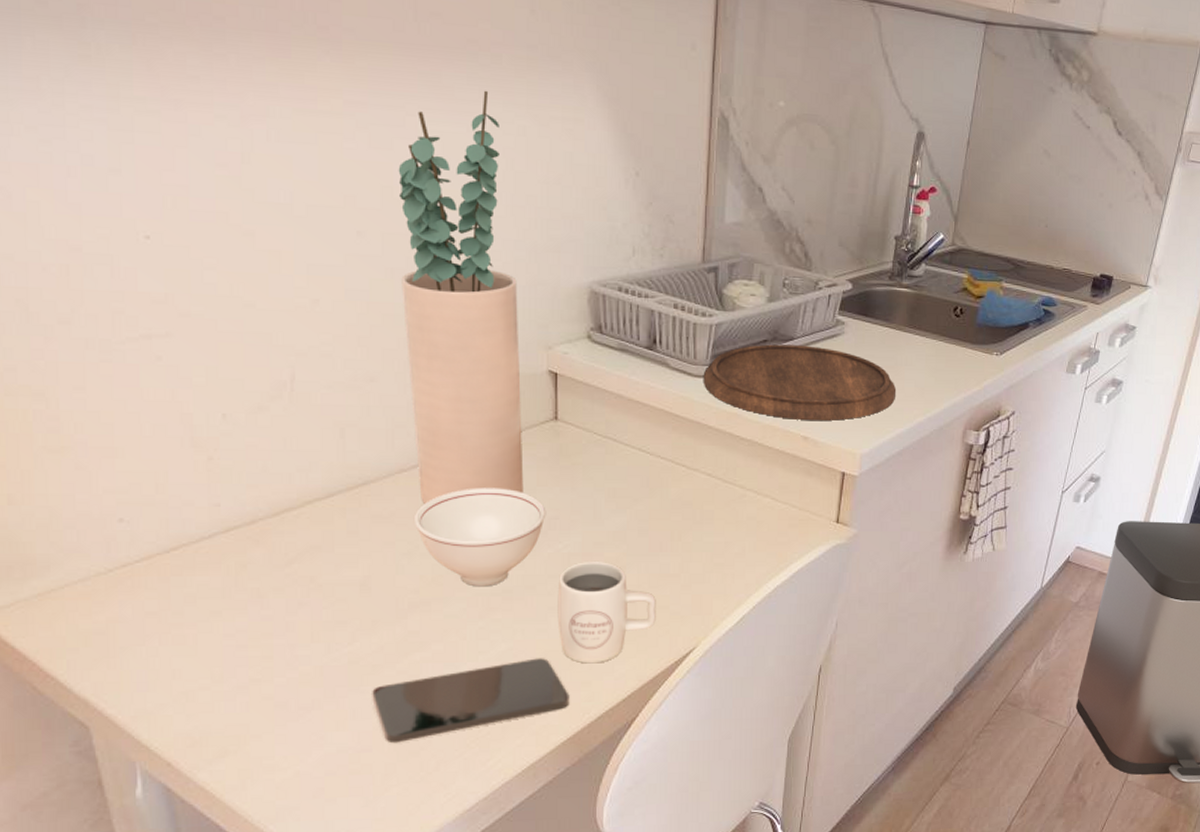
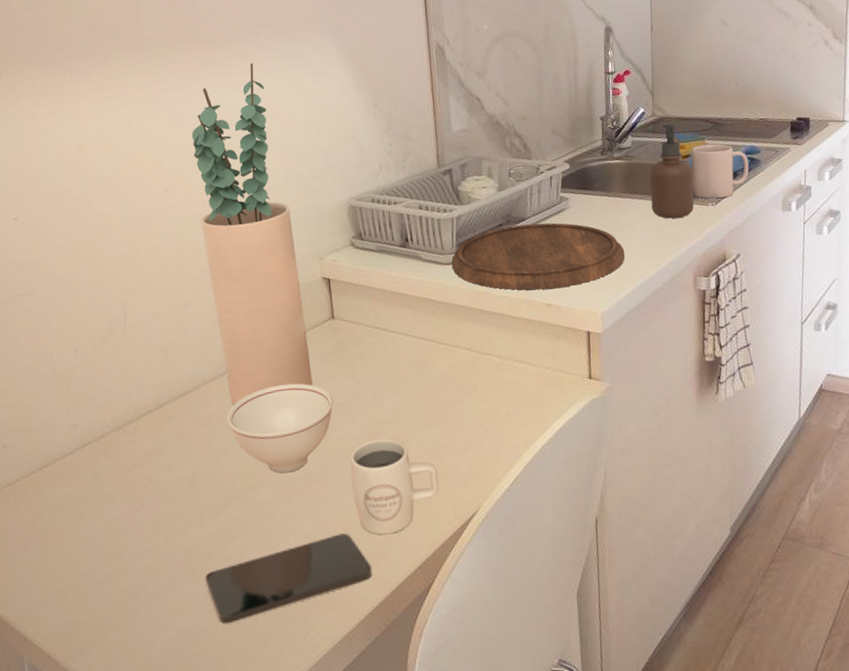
soap dispenser: none [933,256,984,363] -> present [650,123,695,219]
mug: none [978,287,1042,349] -> present [691,143,749,199]

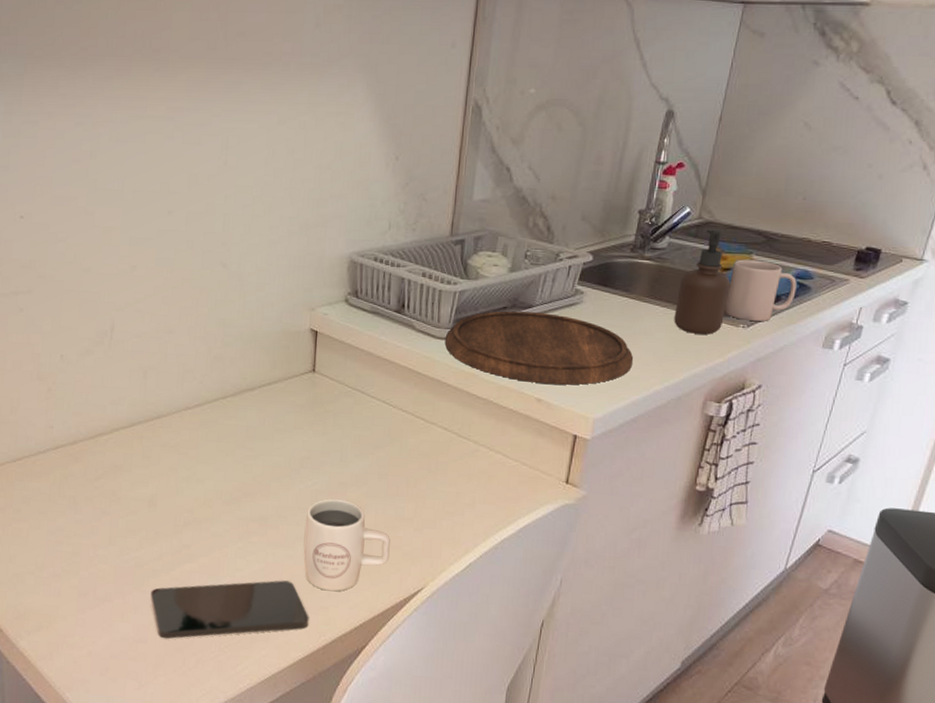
vase: present [191,62,313,405] -> none [198,93,290,438]
bowl: present [226,383,334,474] -> none [193,426,301,513]

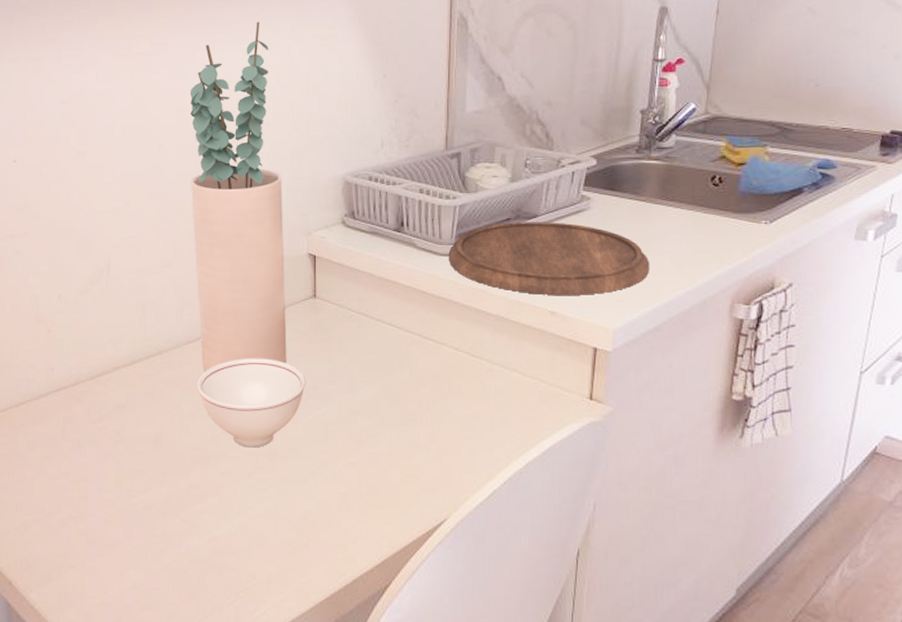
phone: present [150,580,309,639] -> none [161,517,327,586]
bowl: none [193,426,301,513] -> present [196,358,306,448]
vase: none [198,93,290,438] -> present [190,21,287,371]
mug: present [303,498,390,592] -> none [316,428,407,527]
soap dispenser: present [674,229,731,335] -> none [689,124,747,233]
mug: present [723,259,797,322] -> none [742,152,819,217]

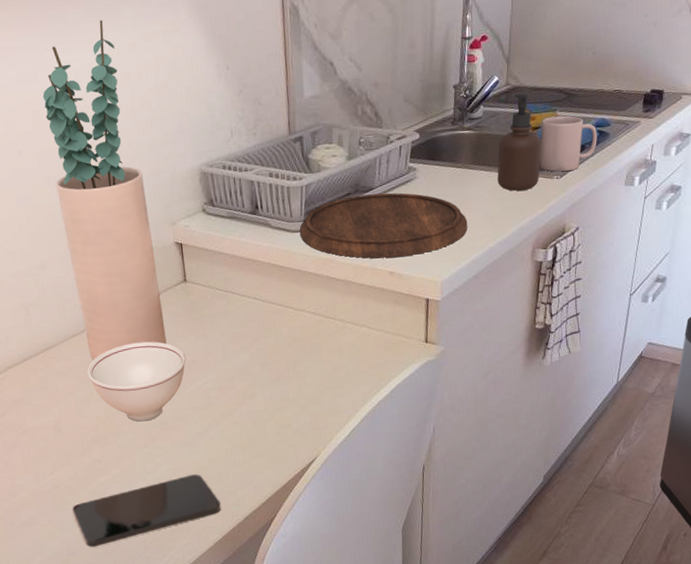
phone: none [161,517,327,586] -> present [72,474,221,548]
soap dispenser: none [689,124,747,233] -> present [497,93,542,191]
mug: none [742,152,819,217] -> present [538,115,597,172]

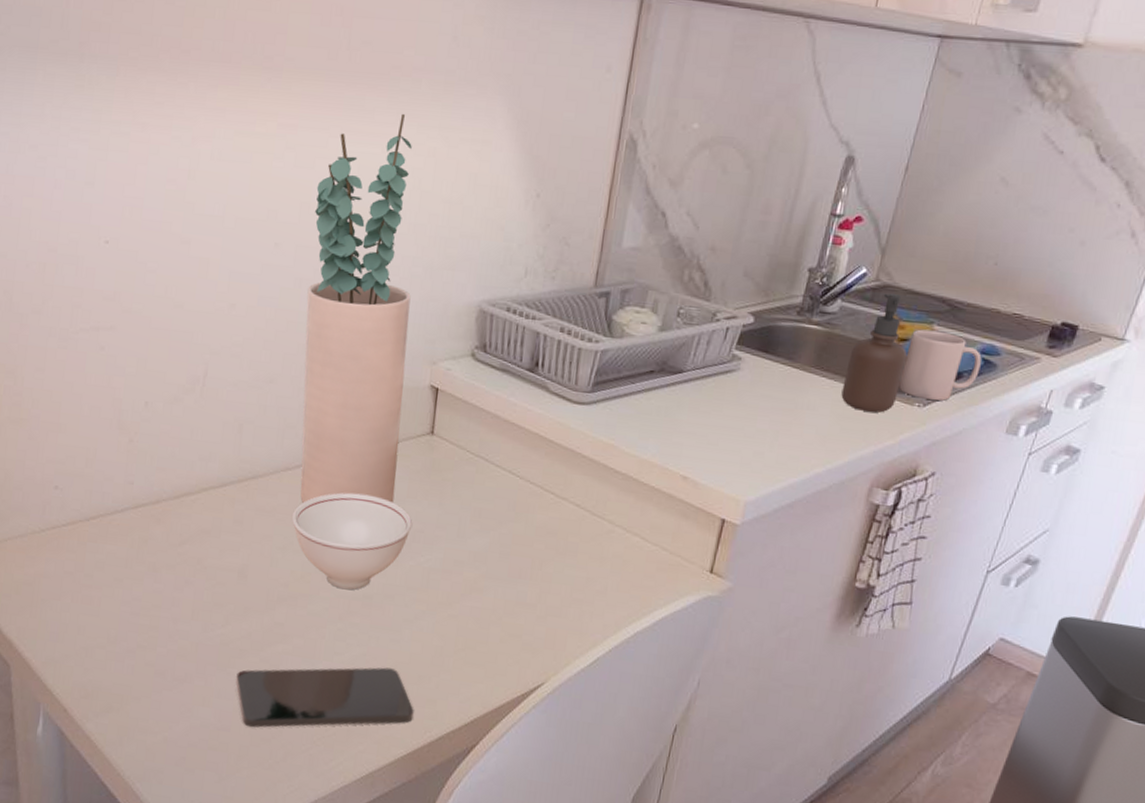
cutting board: present [299,193,468,259] -> none [581,375,794,463]

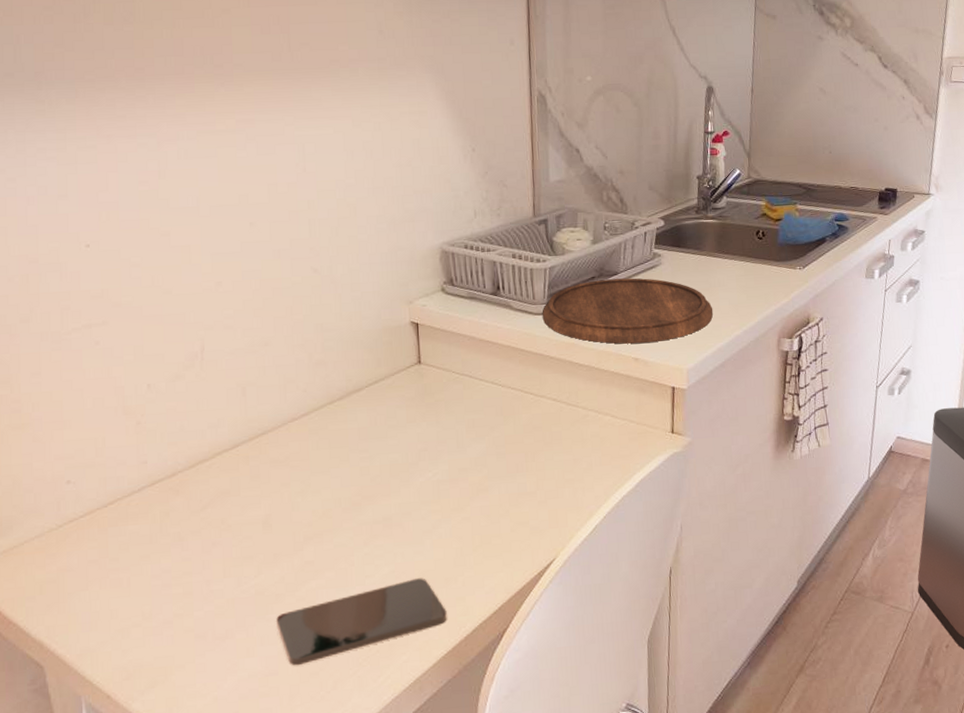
bowl: present [291,492,413,590] -> none [305,427,417,517]
vase: present [300,113,412,503] -> none [280,98,396,447]
cutting board: none [581,375,794,463] -> present [542,278,713,344]
soap dispenser: present [841,293,908,413] -> none [741,186,784,280]
mug: present [897,329,982,401] -> none [781,209,837,263]

